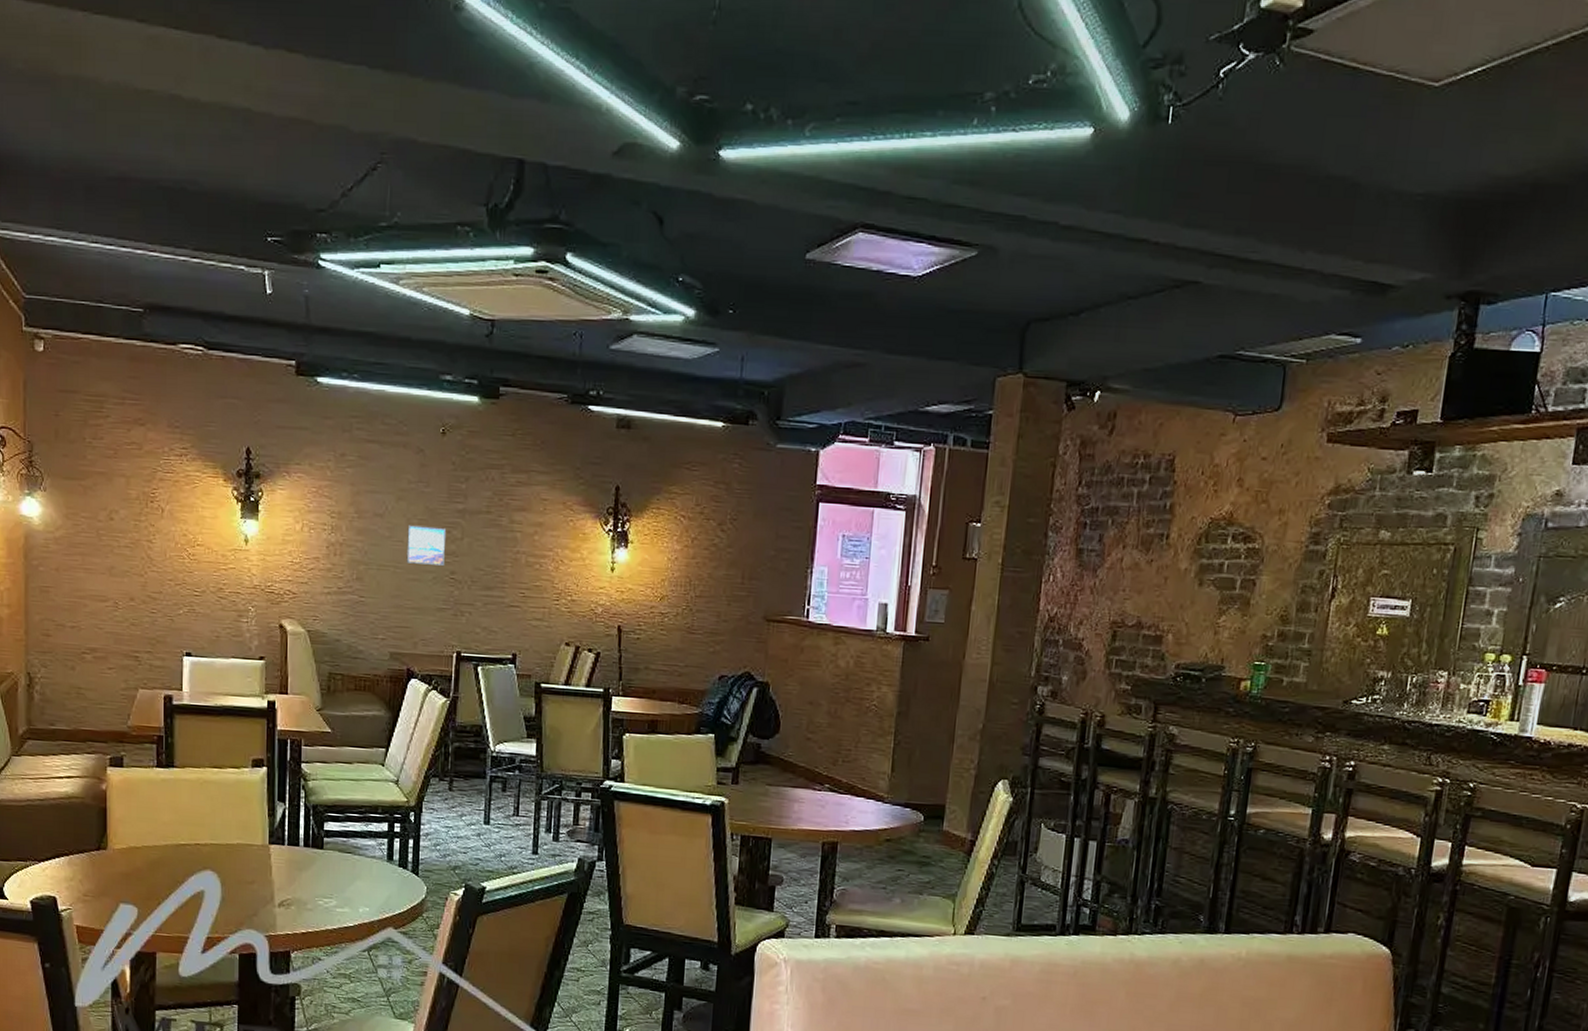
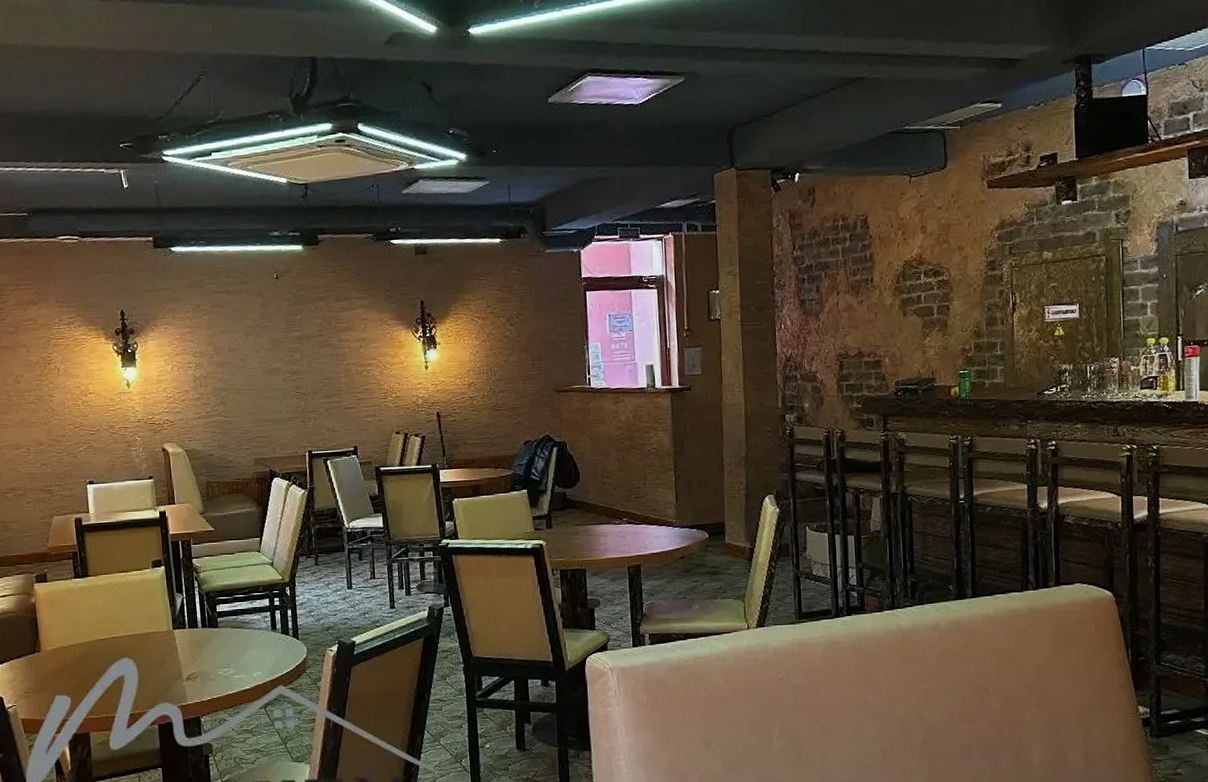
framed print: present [406,525,447,567] -> none [257,352,291,385]

